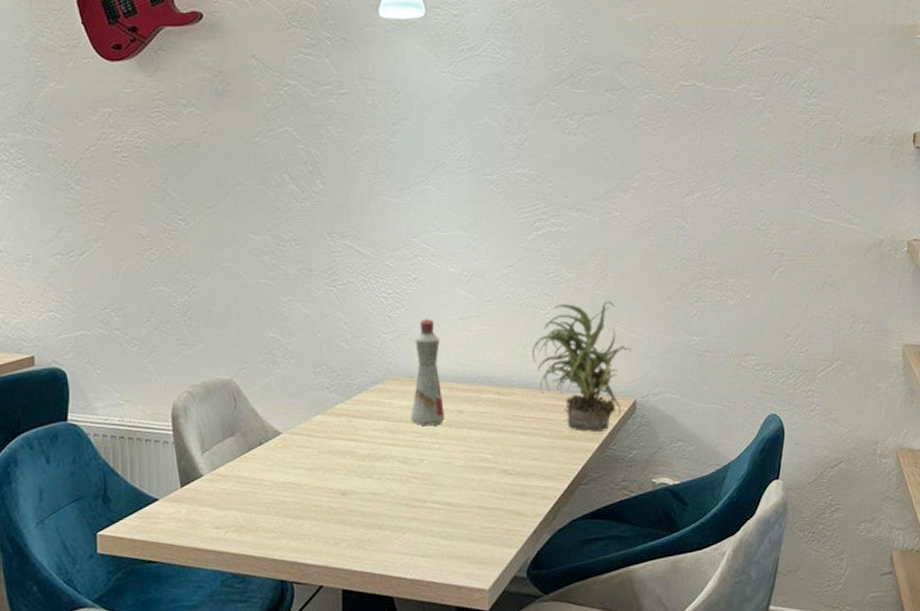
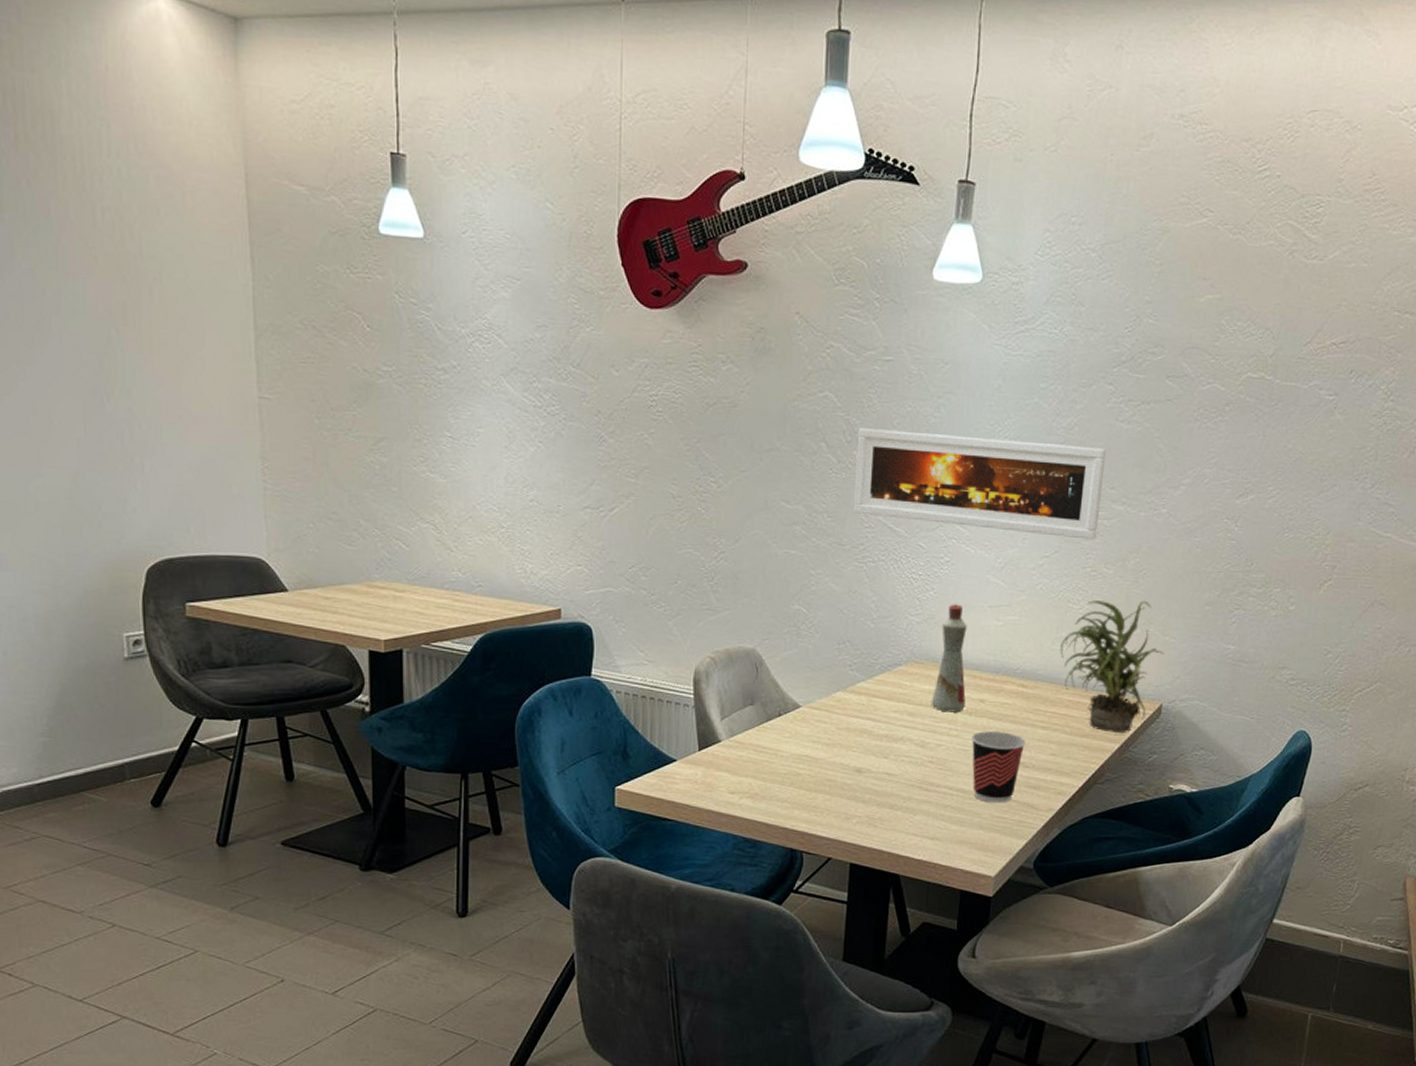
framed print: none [319,158,557,247] -> present [854,428,1106,540]
cup: none [453,441,507,514] -> present [971,731,1026,803]

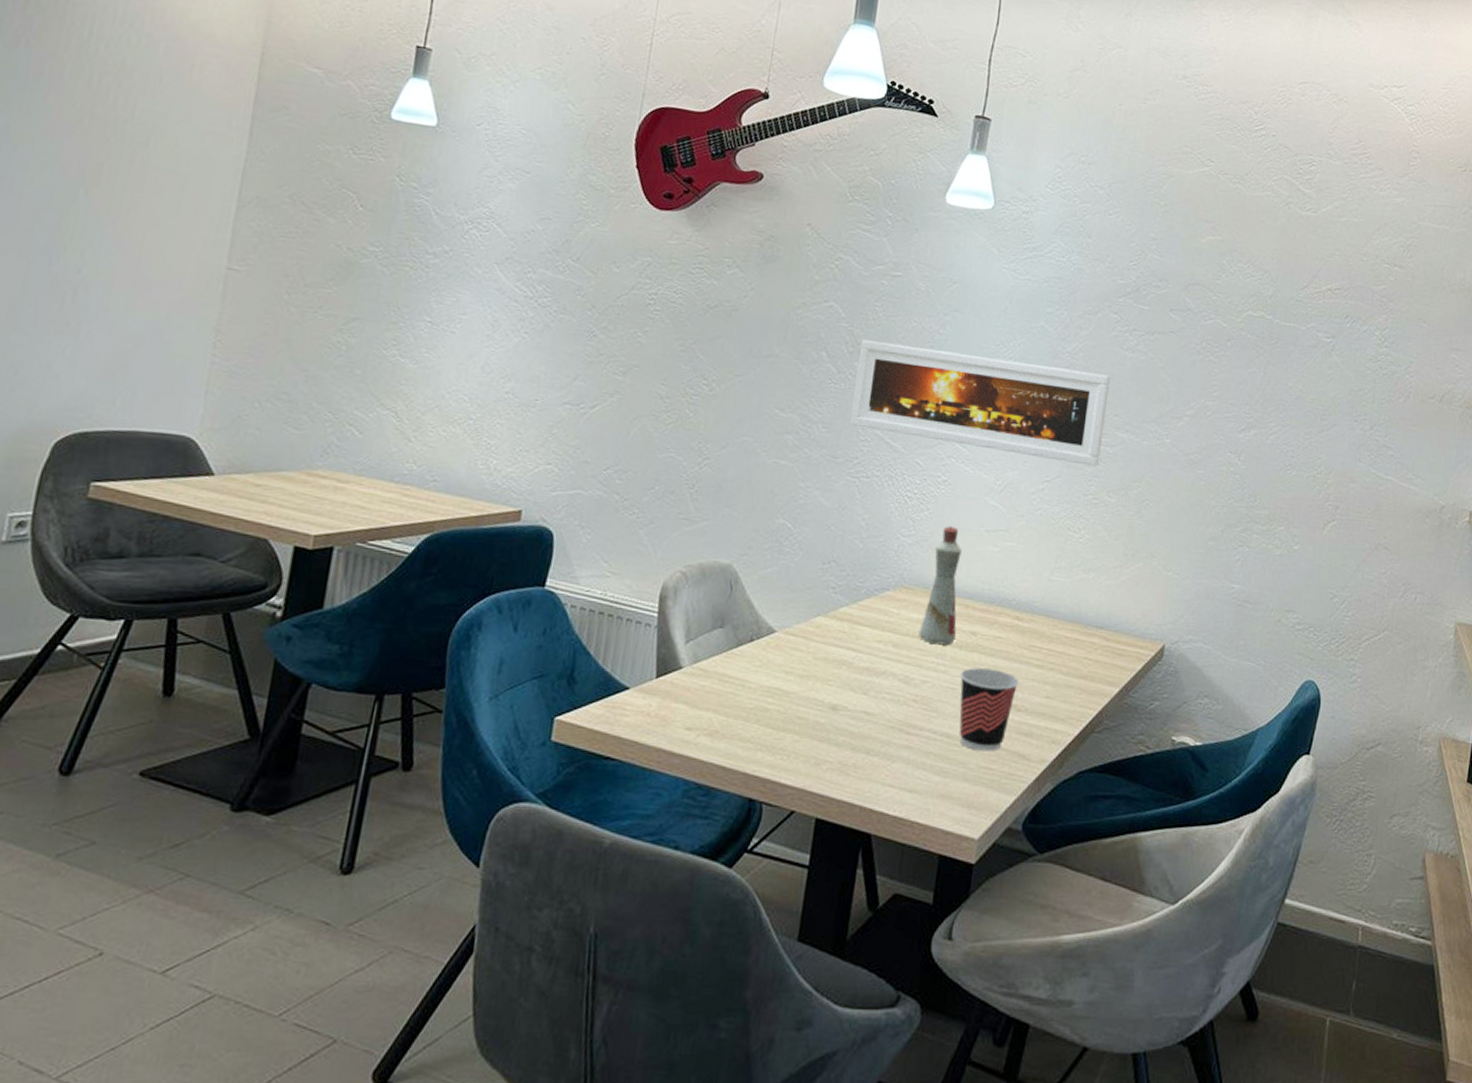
potted plant: present [1059,600,1165,733] -> none [1057,529,1168,676]

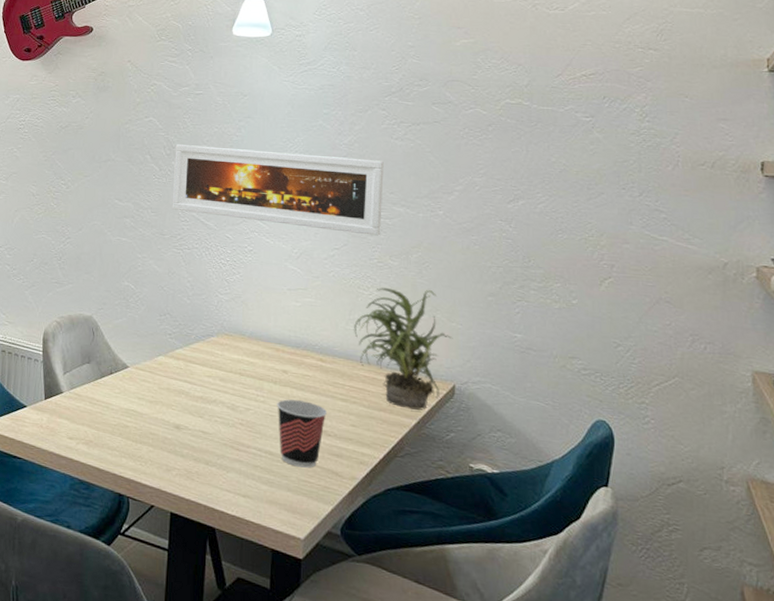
bottle: present [918,526,962,646] -> none [240,286,270,381]
potted plant: none [1057,529,1168,676] -> present [353,287,453,410]

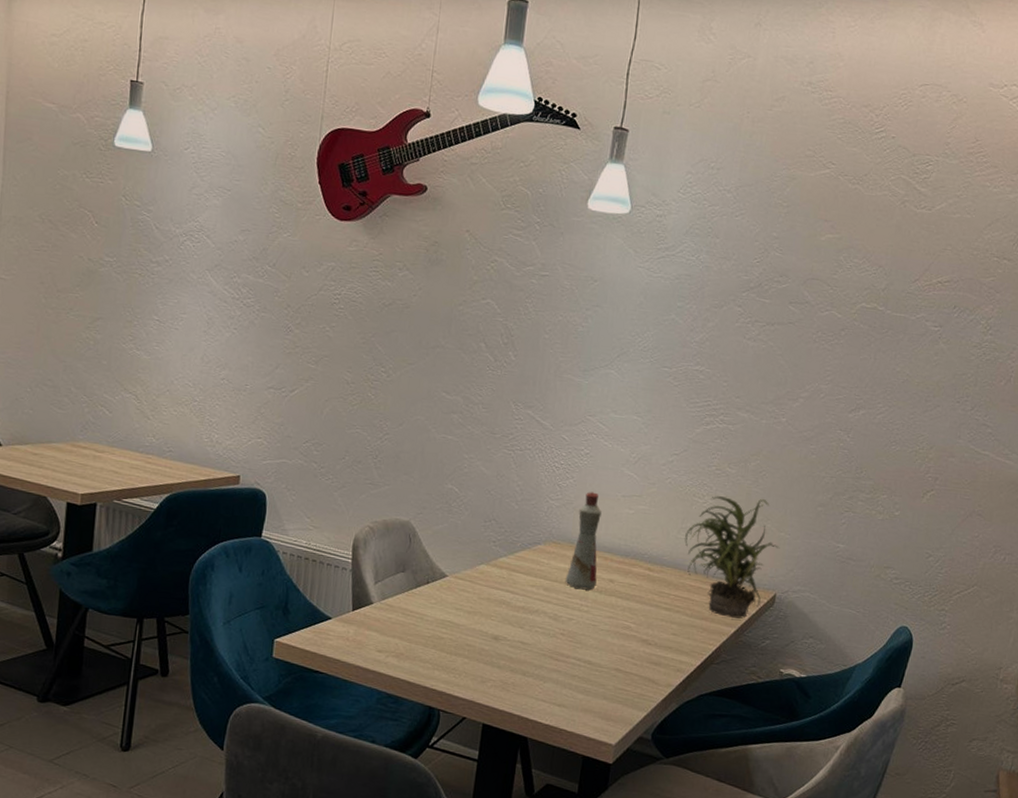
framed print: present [173,144,384,236] -> none [506,332,734,442]
bottle: none [240,286,270,381] -> present [565,492,602,590]
cup: present [277,399,327,468] -> none [599,609,650,677]

